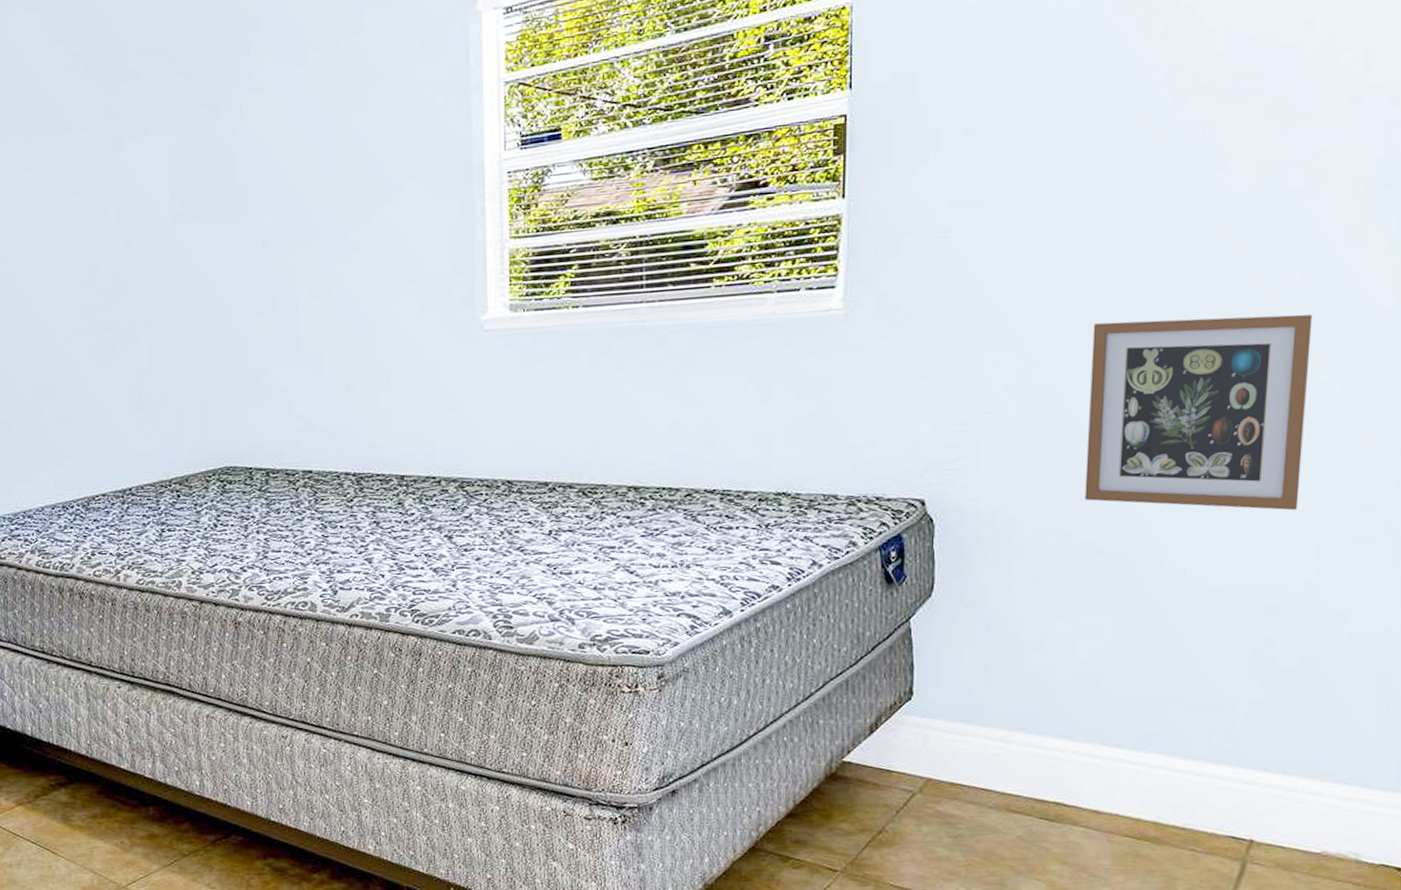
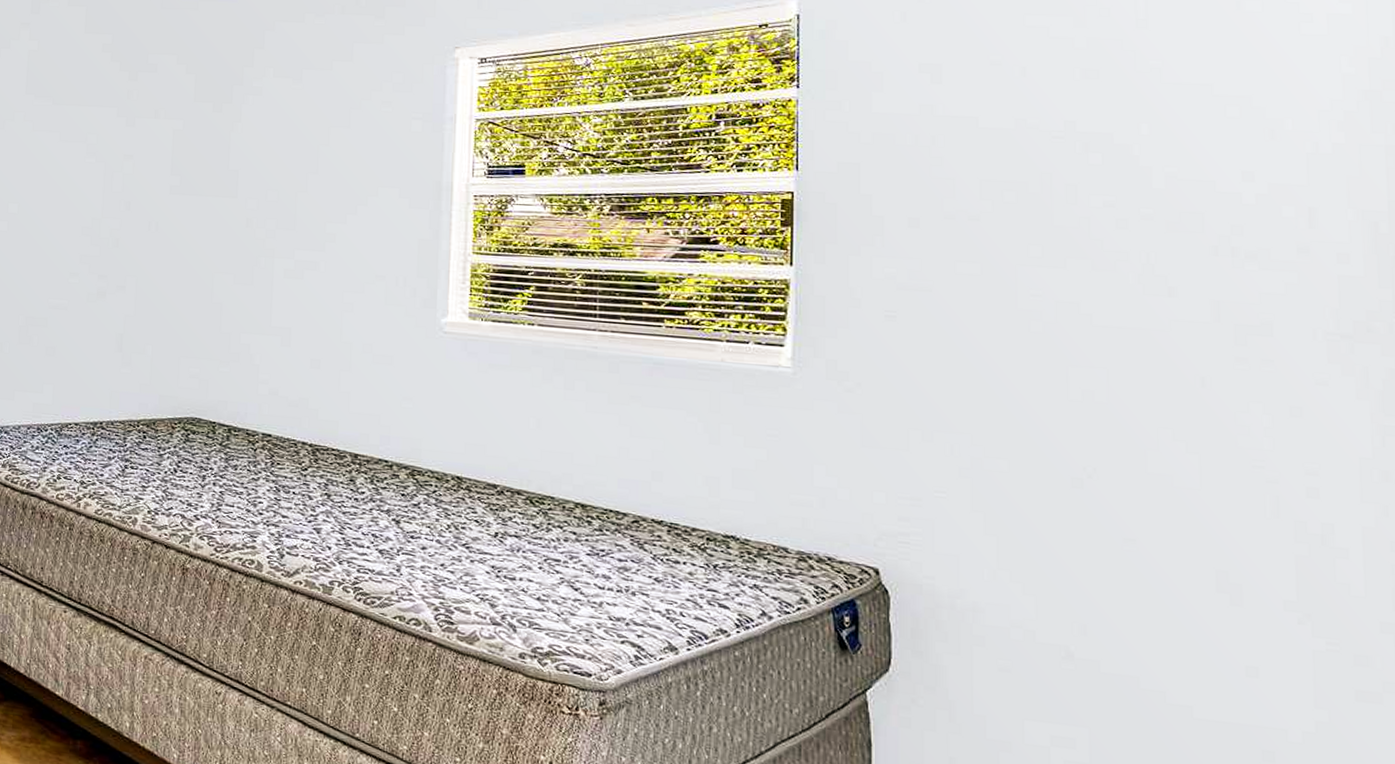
picture frame: present [1084,314,1313,511] -> none [1048,422,1287,651]

